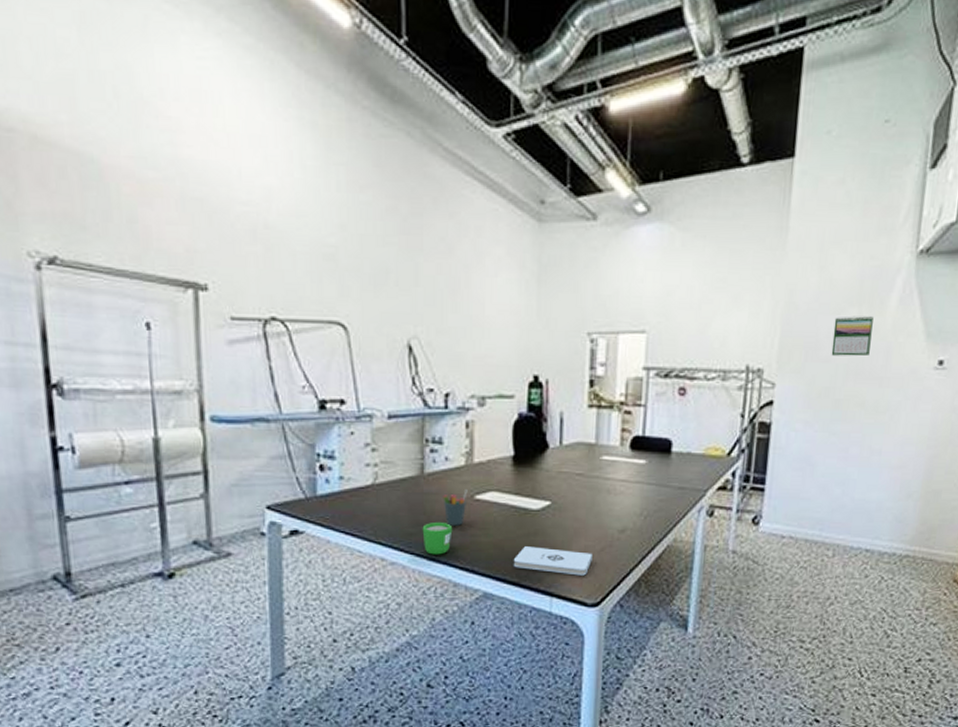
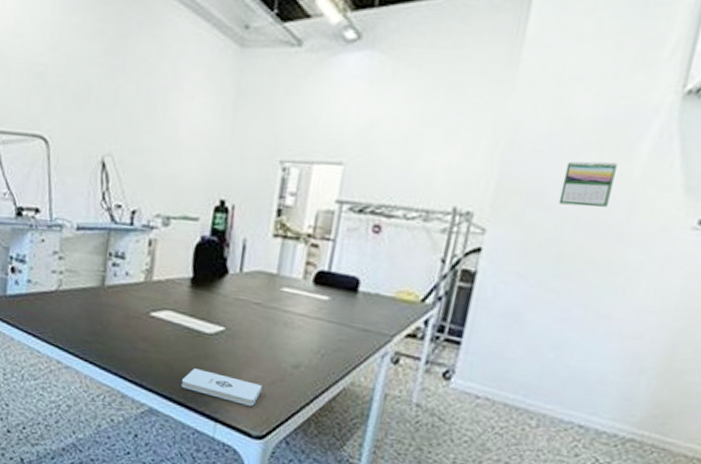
mug: present [422,521,453,555] -> none [97,333,126,366]
pen holder: present [443,489,468,526] -> none [120,305,144,340]

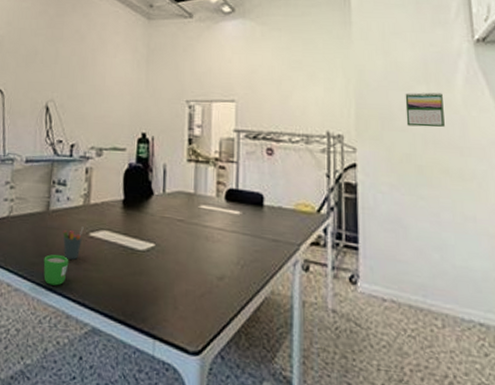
mug: none [97,333,126,366] -> present [43,254,69,286]
pen holder: none [120,305,144,340] -> present [63,226,84,260]
notepad: present [180,368,262,407] -> none [119,285,193,321]

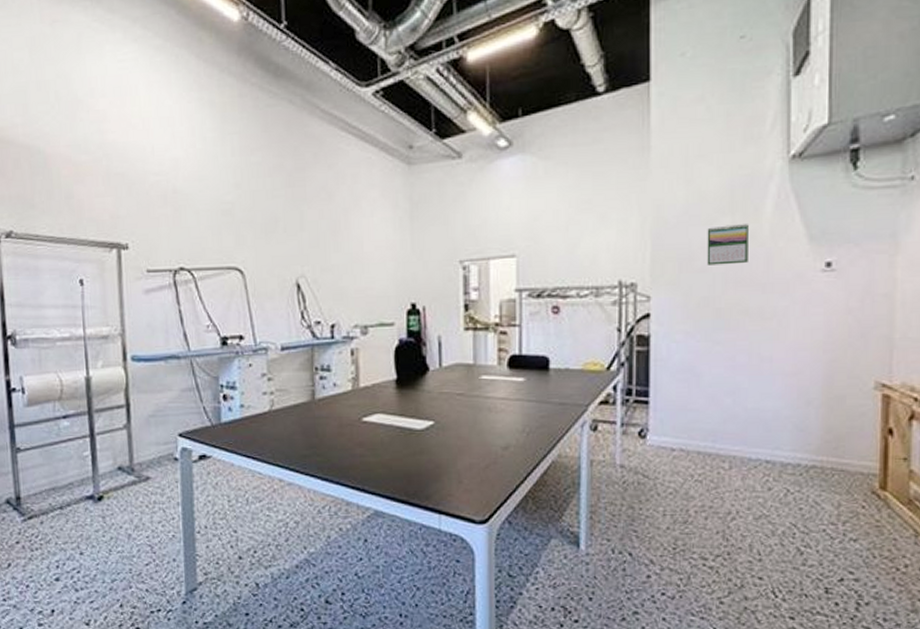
mug: present [43,254,69,286] -> none [315,443,343,475]
pen holder: present [63,226,84,260] -> none [333,412,355,447]

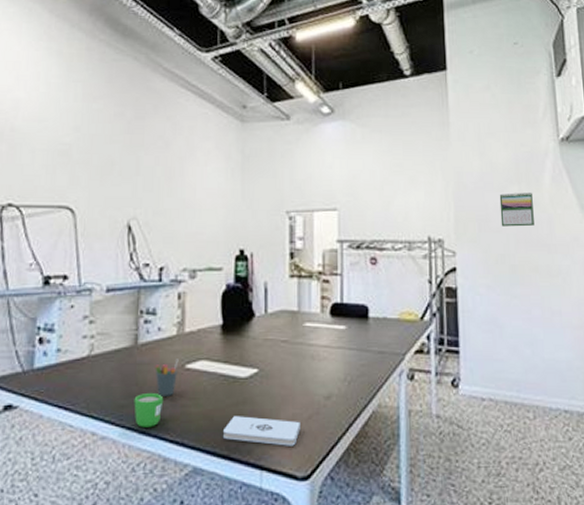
mug: none [315,443,343,475] -> present [134,392,164,428]
pen holder: none [333,412,355,447] -> present [155,359,179,396]
notepad: none [401,465,478,493] -> present [222,416,300,446]

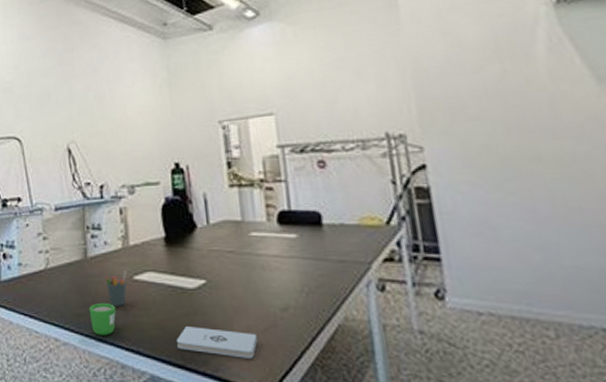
calendar: present [499,192,534,227] -> none [474,69,529,113]

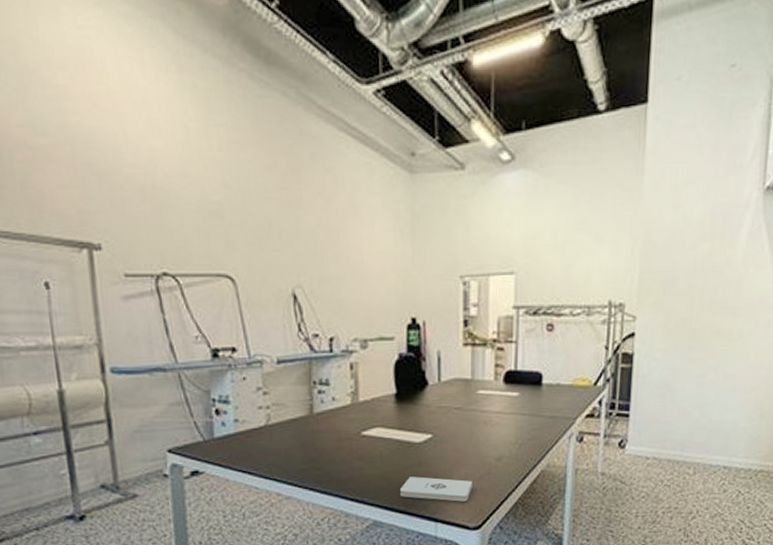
mug: present [89,302,116,335] -> none [314,457,342,488]
pen holder: present [105,271,127,306] -> none [332,426,355,461]

